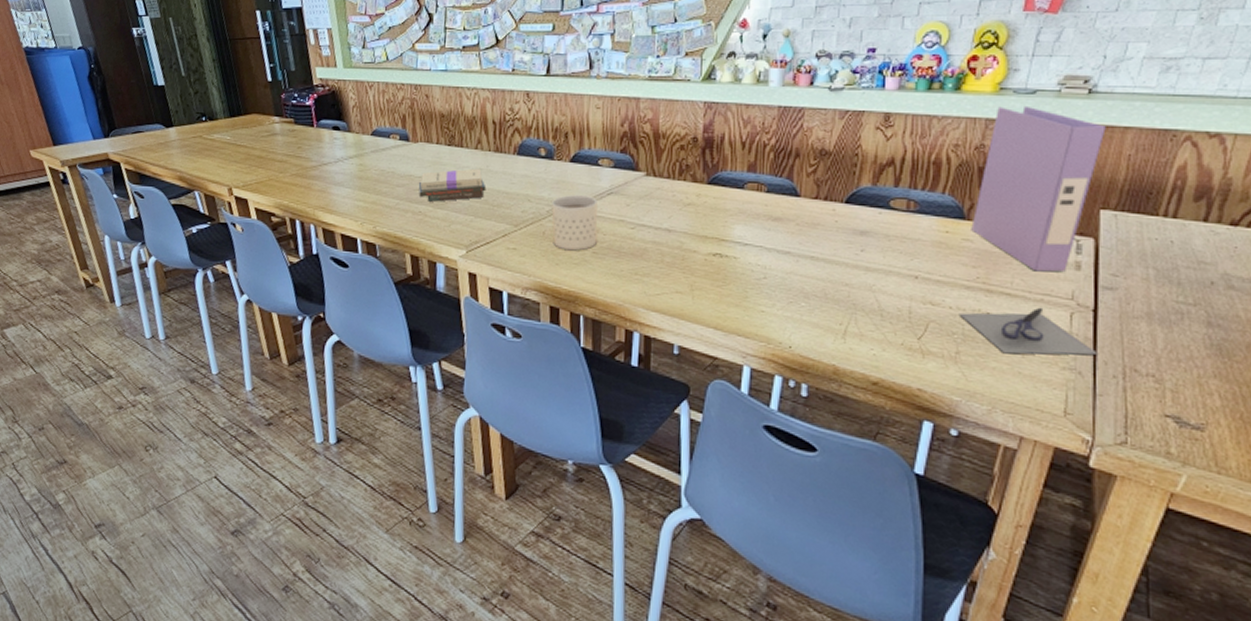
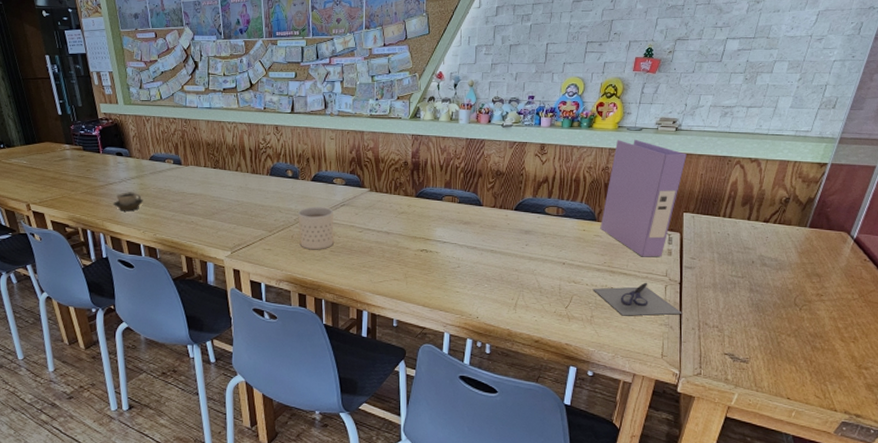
cup: none [326,174,362,198] -> present [113,192,143,212]
books: present [418,168,487,202] -> none [190,186,246,214]

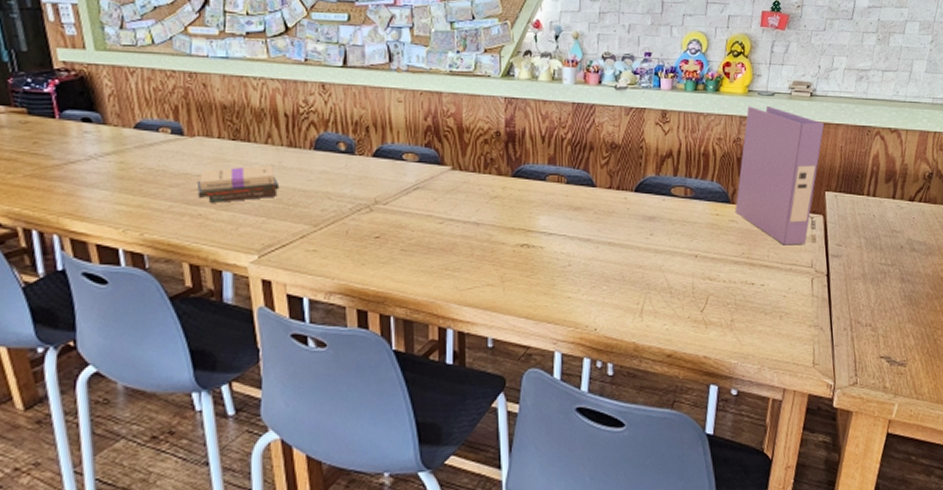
cup: present [113,192,143,212] -> none [74,174,124,202]
books: none [190,186,246,214] -> present [196,165,280,203]
mug: present [298,207,334,250] -> none [355,191,405,249]
scissors: present [592,282,682,316] -> none [731,275,832,318]

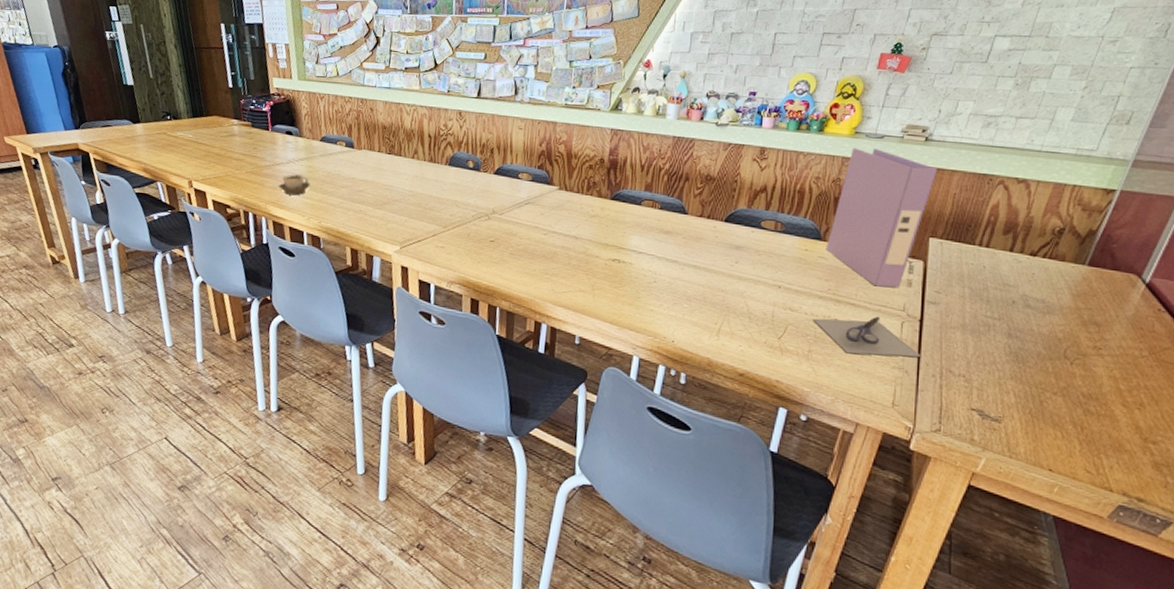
cup: none [74,174,124,202] -> present [278,174,310,195]
books: present [196,165,280,203] -> none [360,175,421,203]
scissors: none [731,275,832,318] -> present [812,316,921,357]

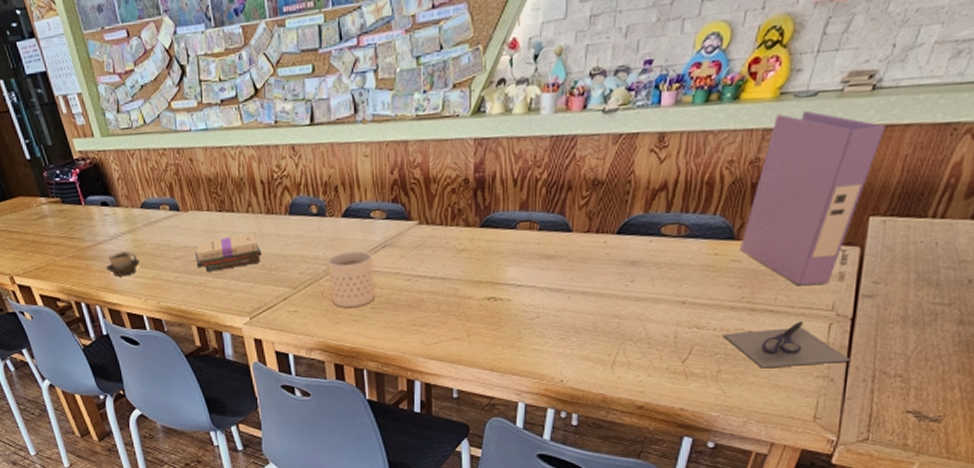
books: none [360,175,421,203] -> present [194,233,262,272]
mug: none [476,202,516,252] -> present [328,251,375,308]

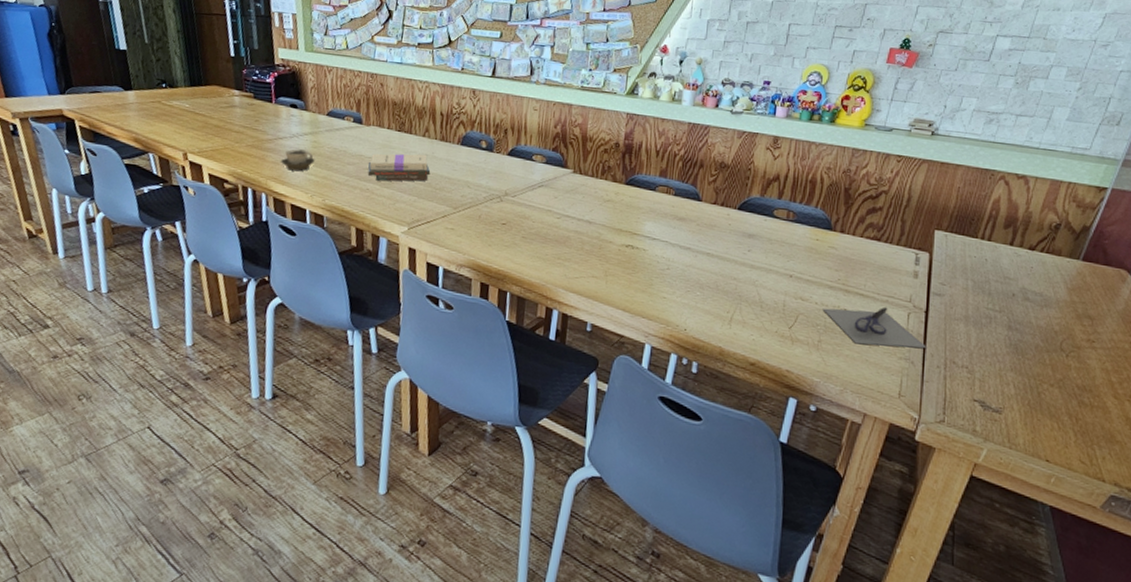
mug: present [328,251,375,308] -> none [487,184,529,235]
binder: present [740,110,886,286] -> none [836,139,943,279]

